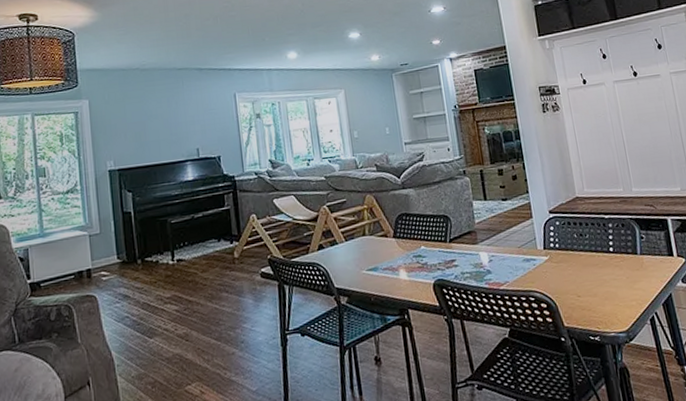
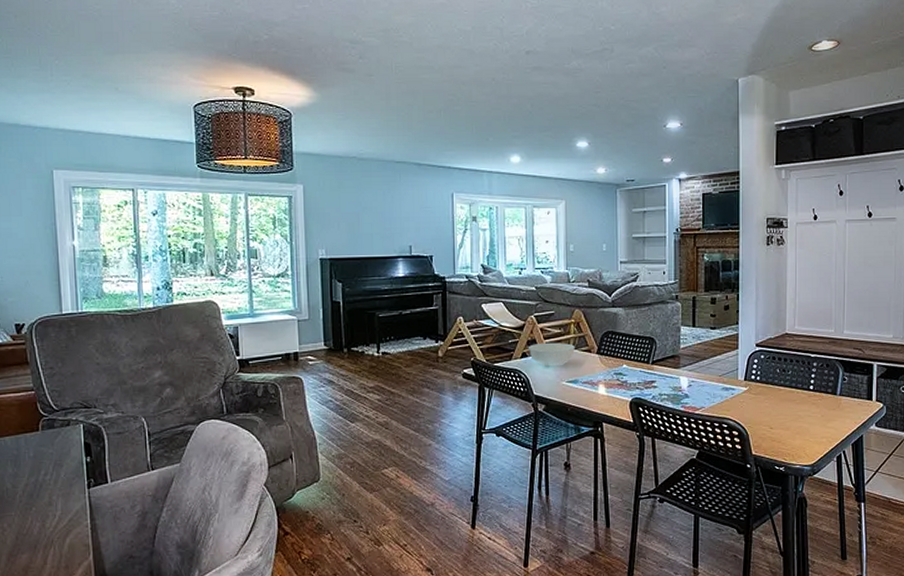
bowl: none [323,230,371,257] -> present [528,342,575,367]

